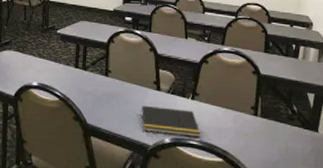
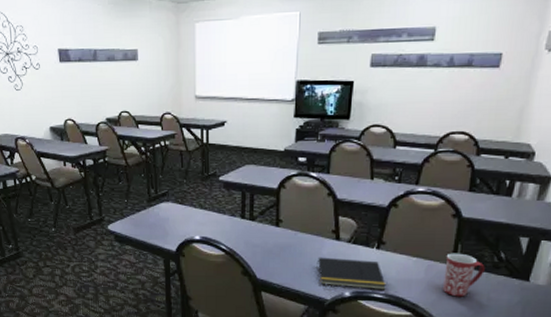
mug: none [249,105,282,145] -> present [443,253,485,297]

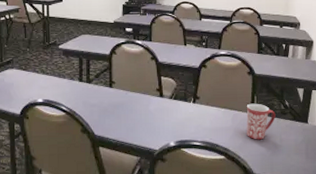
notepad: present [316,257,386,290] -> none [145,112,203,138]

